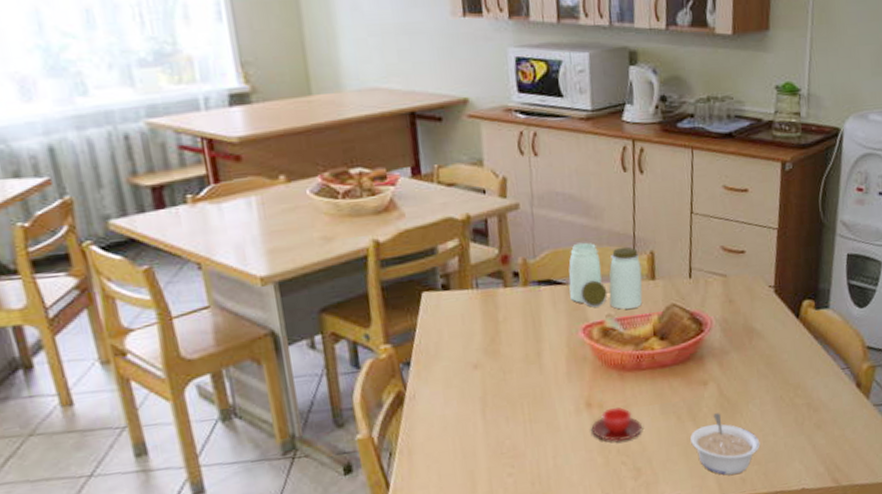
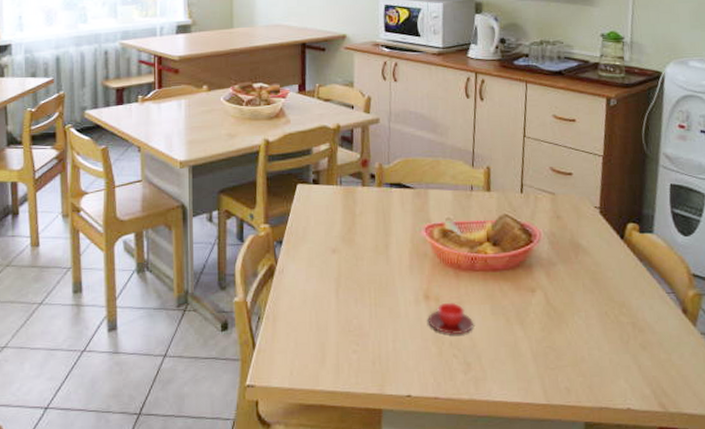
jar: present [569,242,643,310] -> none [416,154,479,215]
legume: present [690,413,760,475] -> none [518,320,586,383]

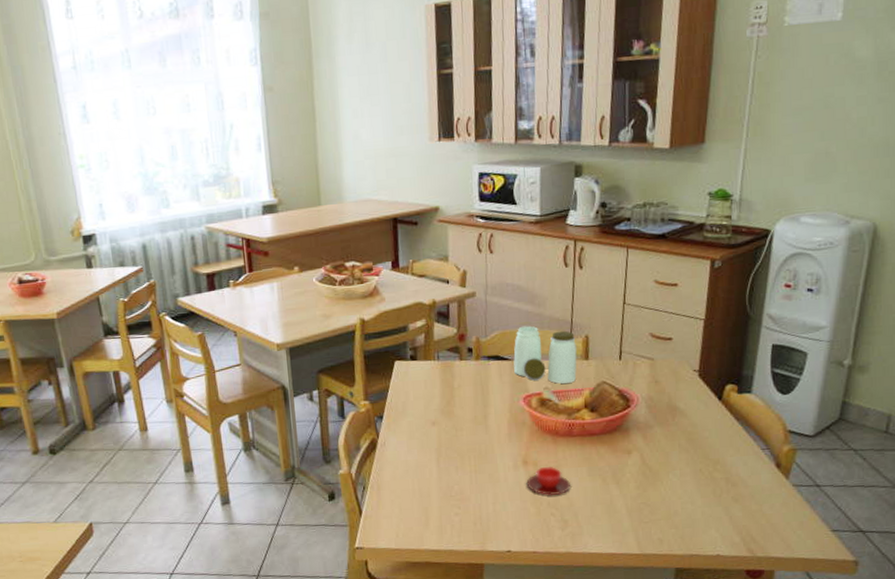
jar: none [416,154,479,215] -> present [513,325,577,384]

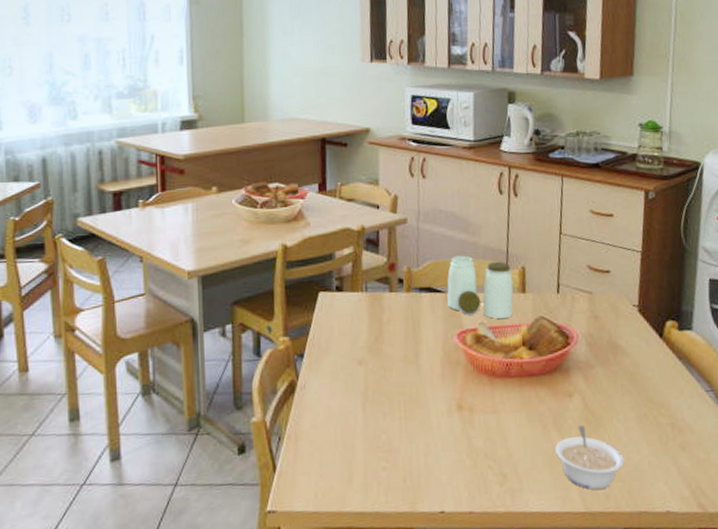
teacup: present [526,467,570,496] -> none [461,412,509,446]
legume: none [614,479,679,535] -> present [555,425,624,490]

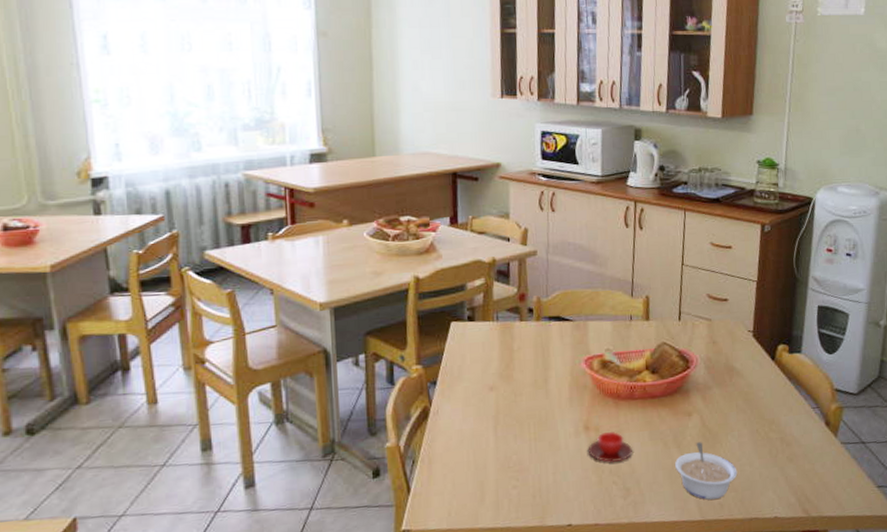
jar: present [447,255,514,319] -> none [575,285,638,345]
teacup: none [461,412,509,446] -> present [588,432,632,463]

